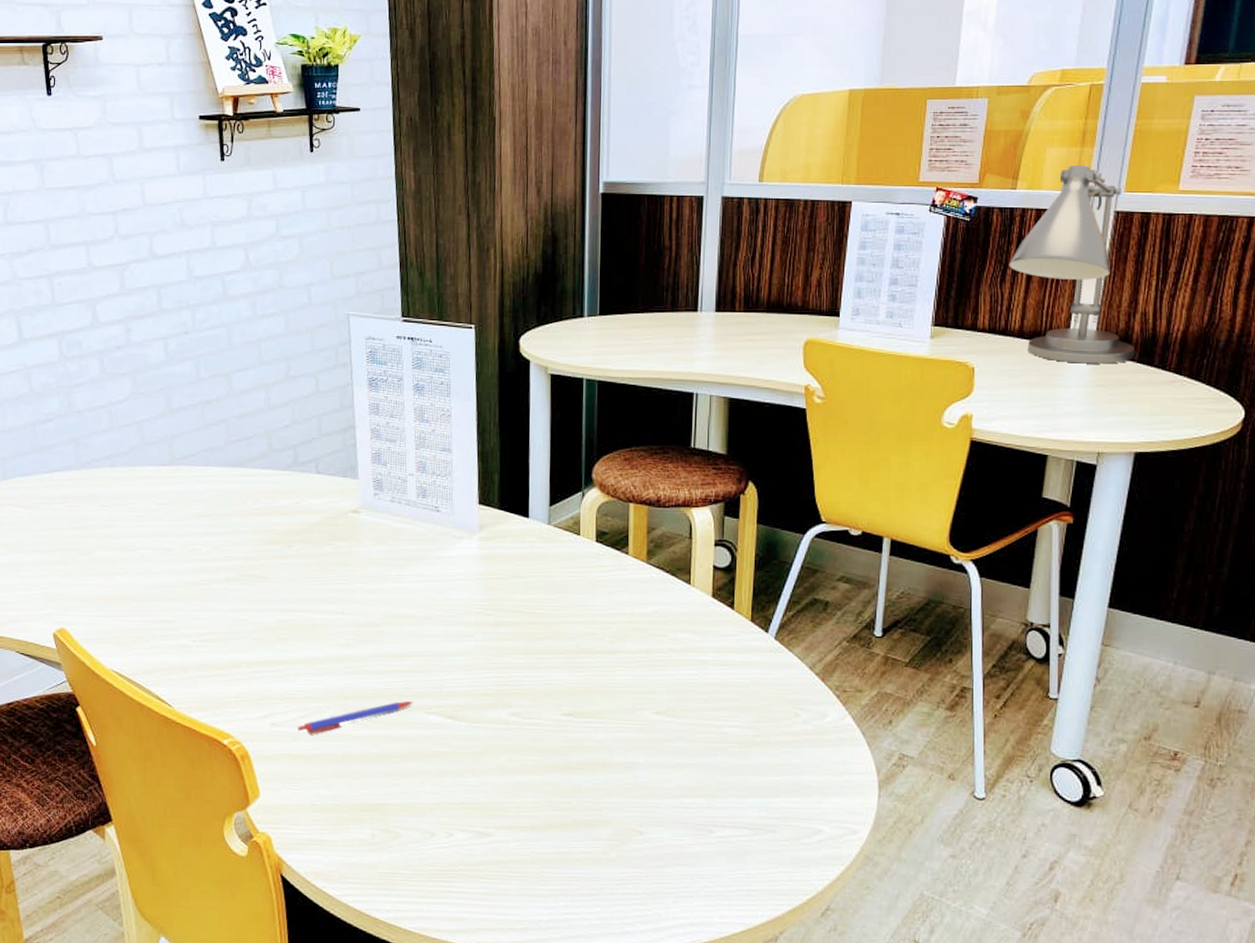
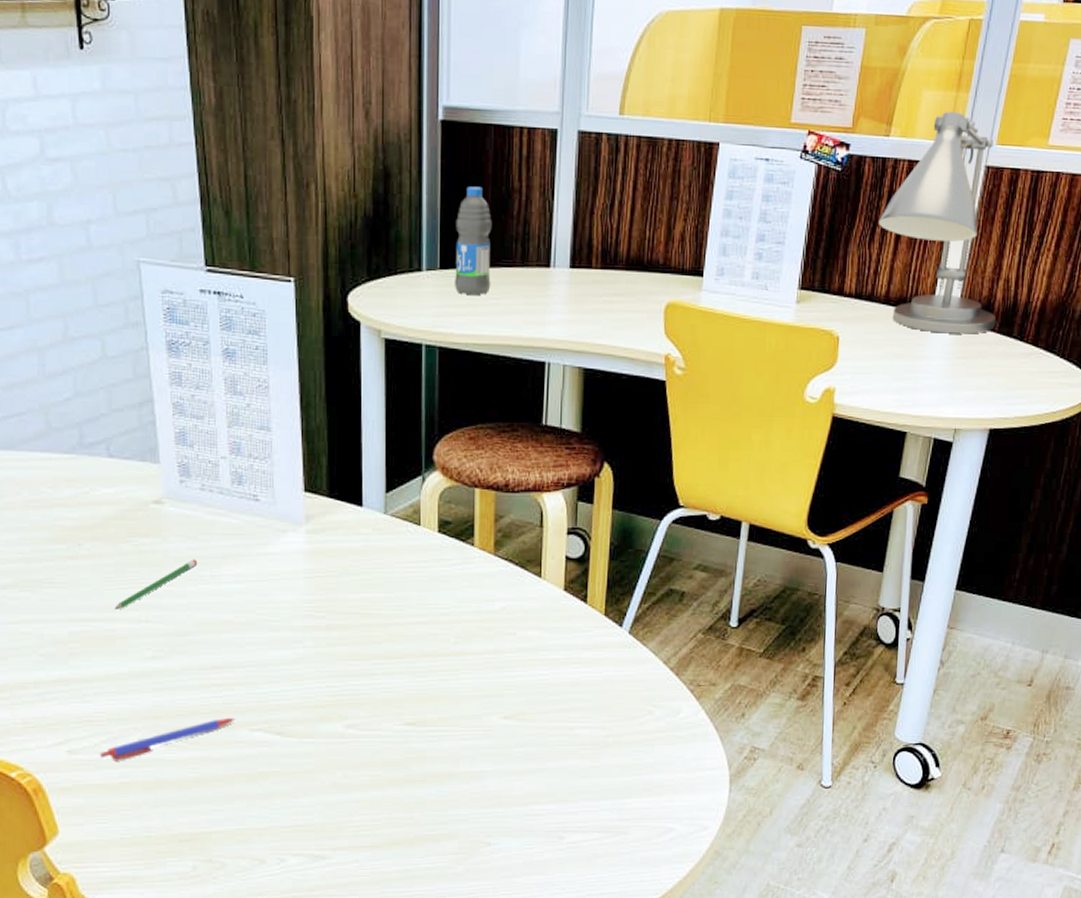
pencil: none [315,561,386,603] -> present [114,559,198,611]
water bottle: none [611,246,645,337] -> present [454,186,492,296]

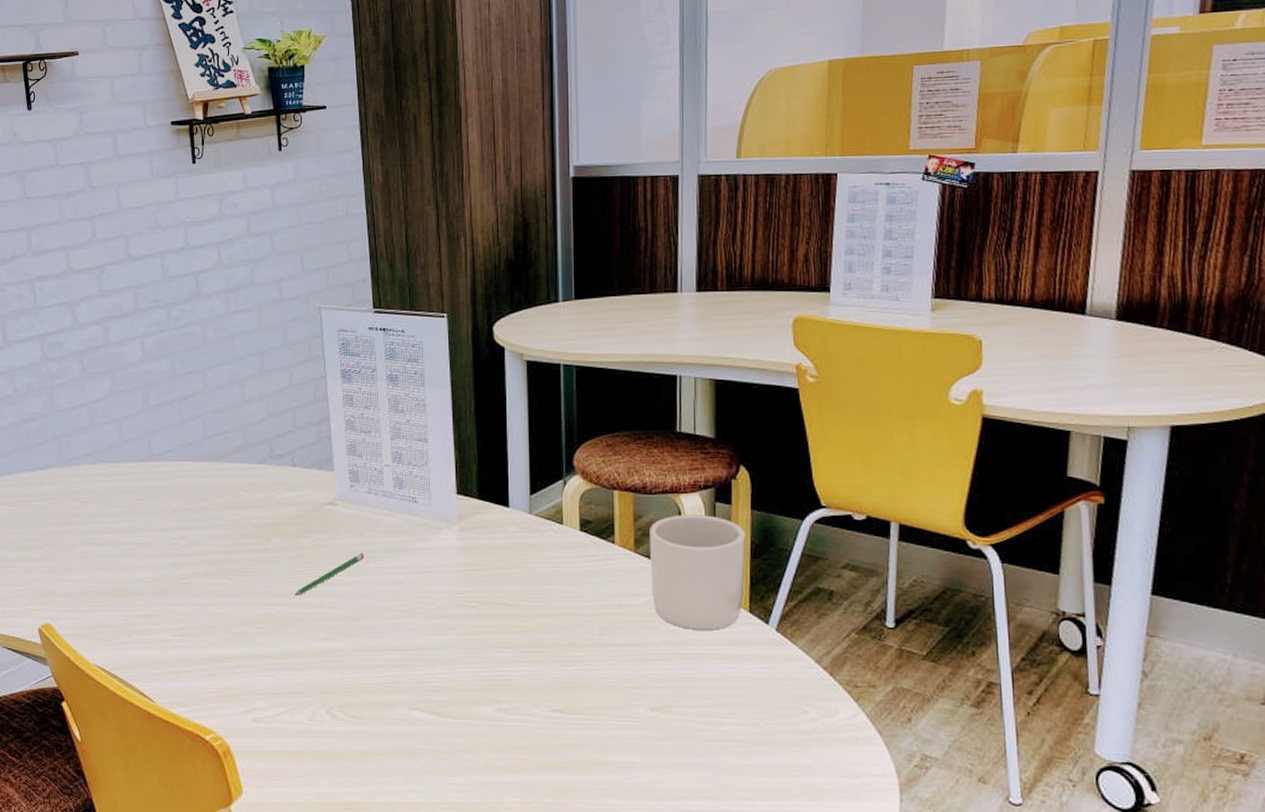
pen: present [99,717,236,761] -> none [278,696,396,731]
water bottle: present [454,186,492,296] -> none [588,229,622,321]
mug: none [509,515,606,636] -> present [650,515,746,631]
desk lamp: present [878,112,999,334] -> none [1014,124,1168,333]

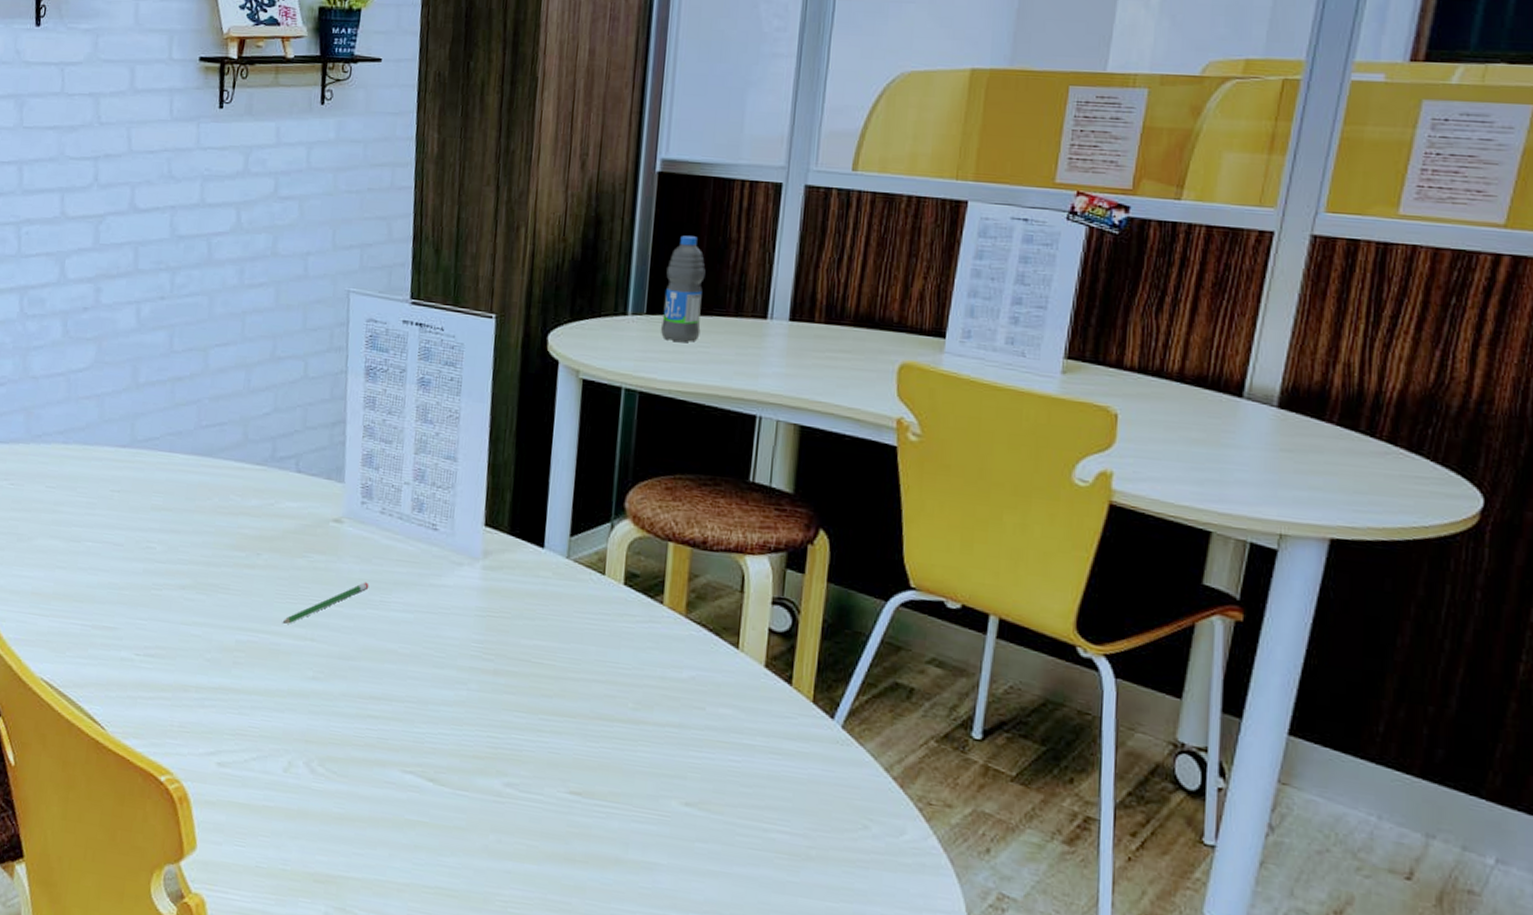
water bottle: none [588,229,622,321] -> present [660,235,706,343]
mug: present [650,515,746,631] -> none [700,578,818,719]

